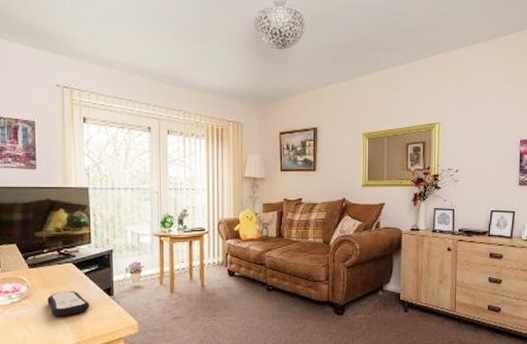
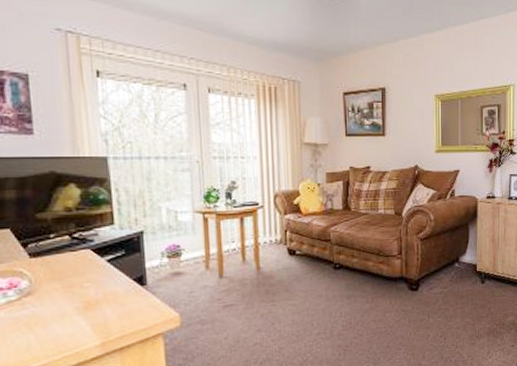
remote control: present [47,291,90,317] -> none [58,283,117,315]

